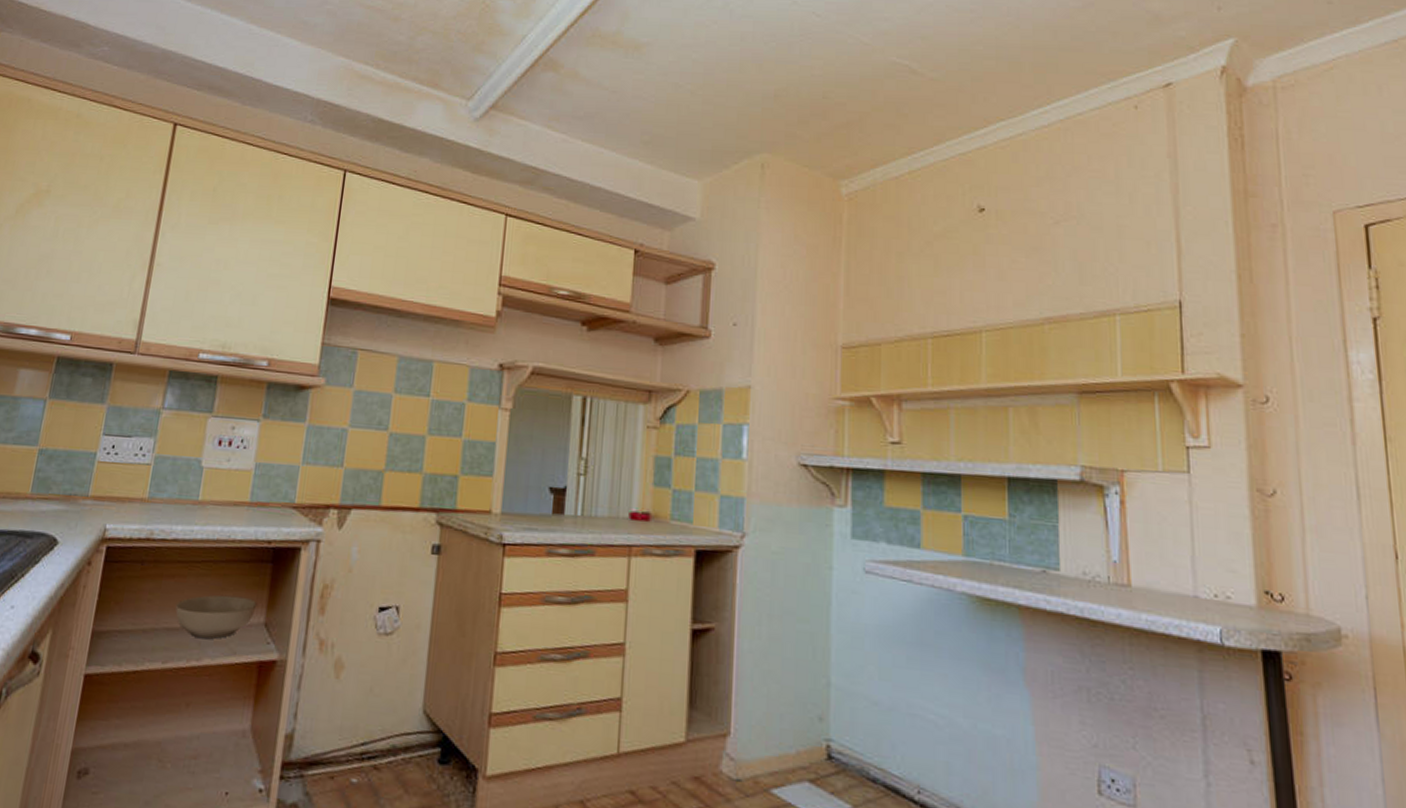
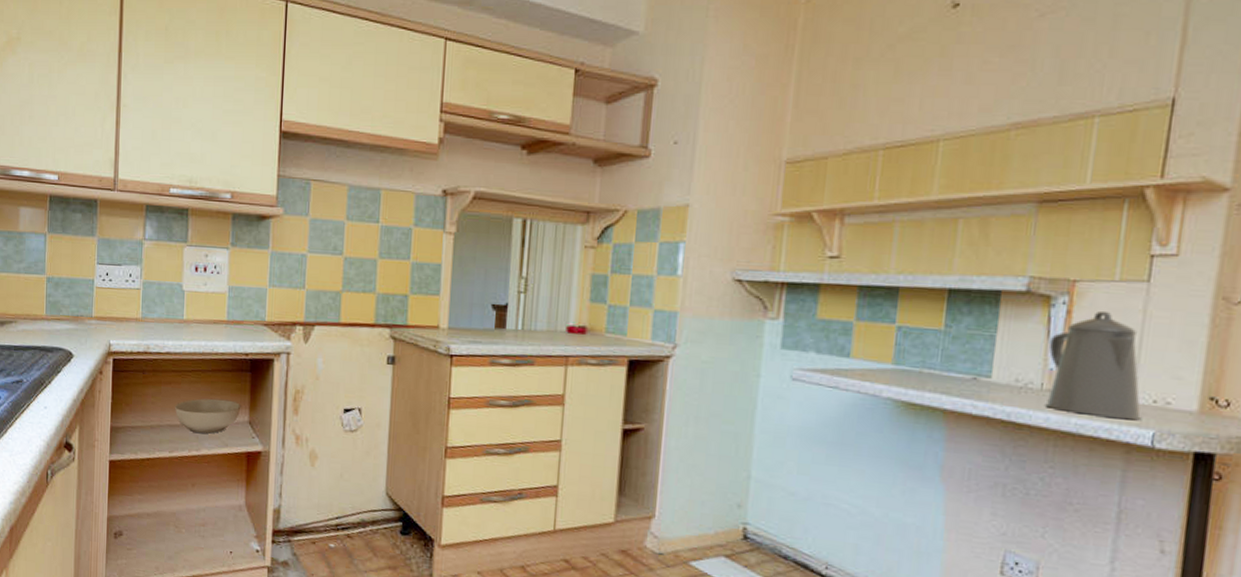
teapot: none [1110,501,1208,616] -> present [1045,310,1143,421]

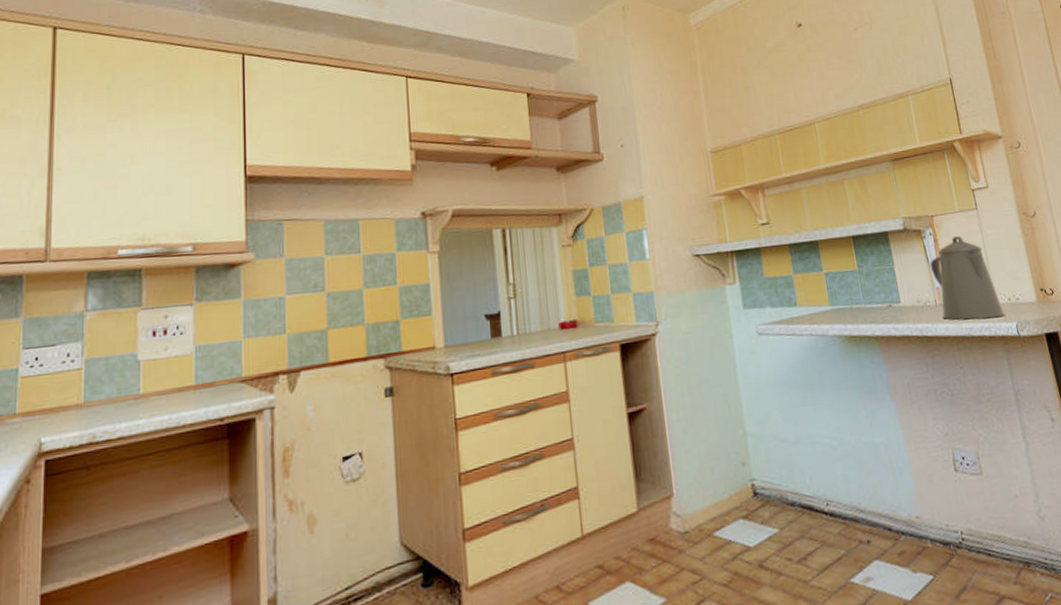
bowl: present [174,398,241,434] -> none [131,477,219,529]

